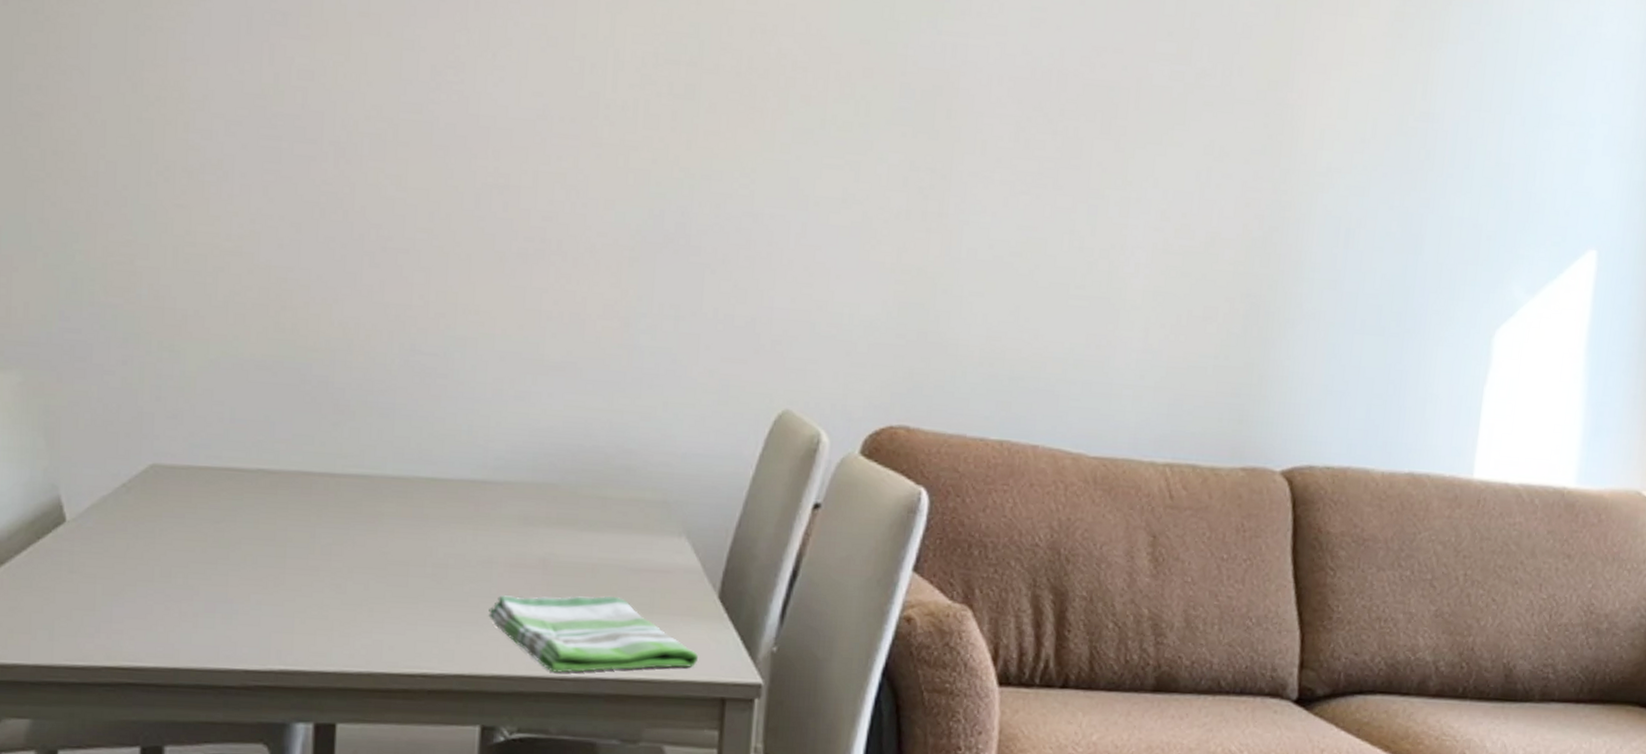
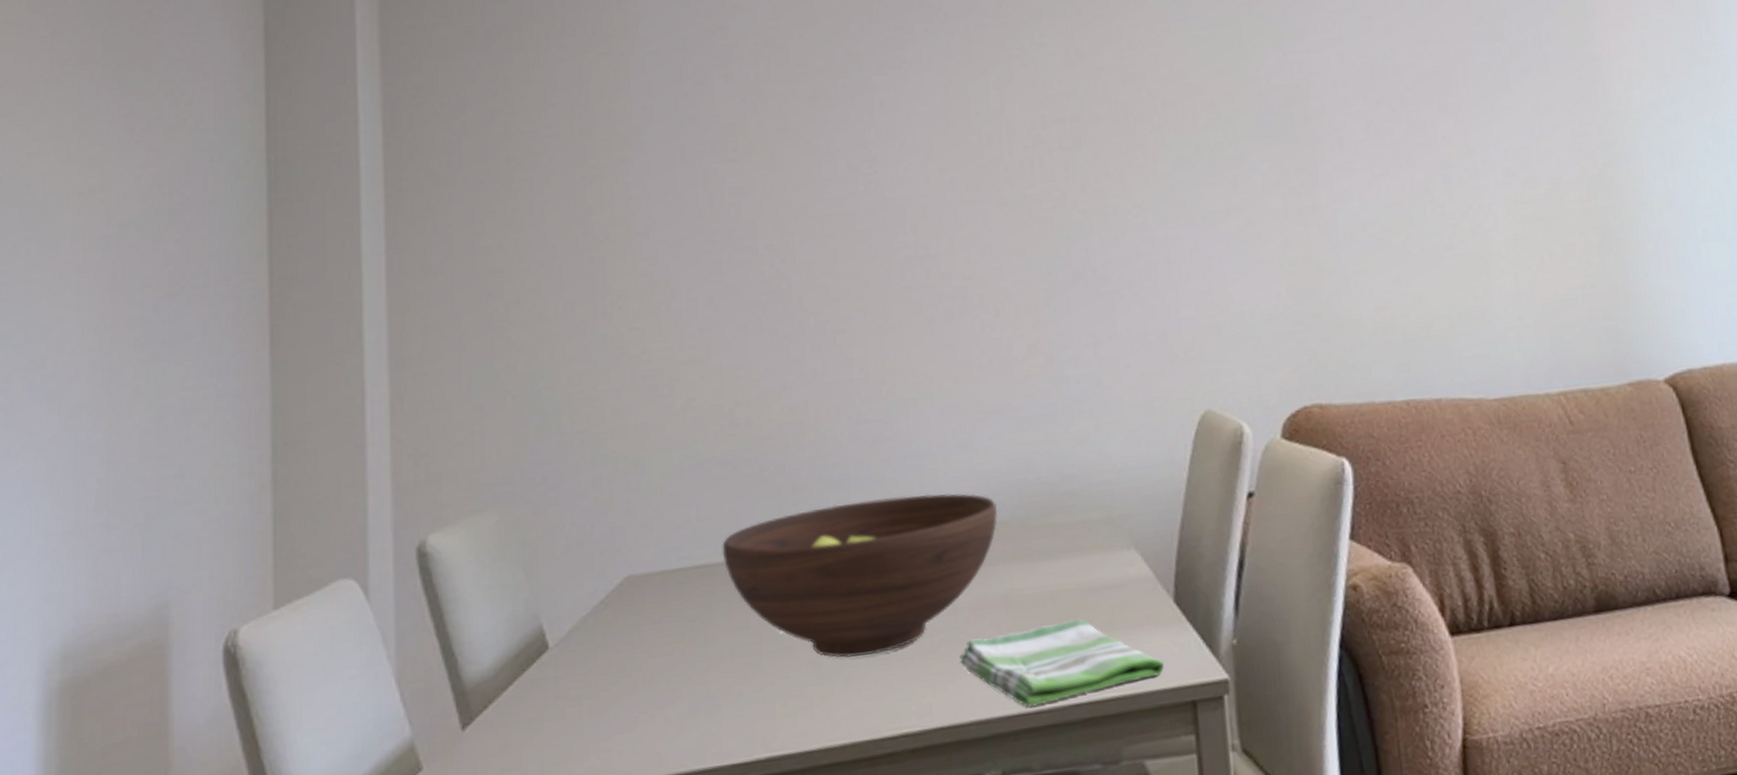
fruit bowl: none [253,433,548,592] -> present [722,493,998,658]

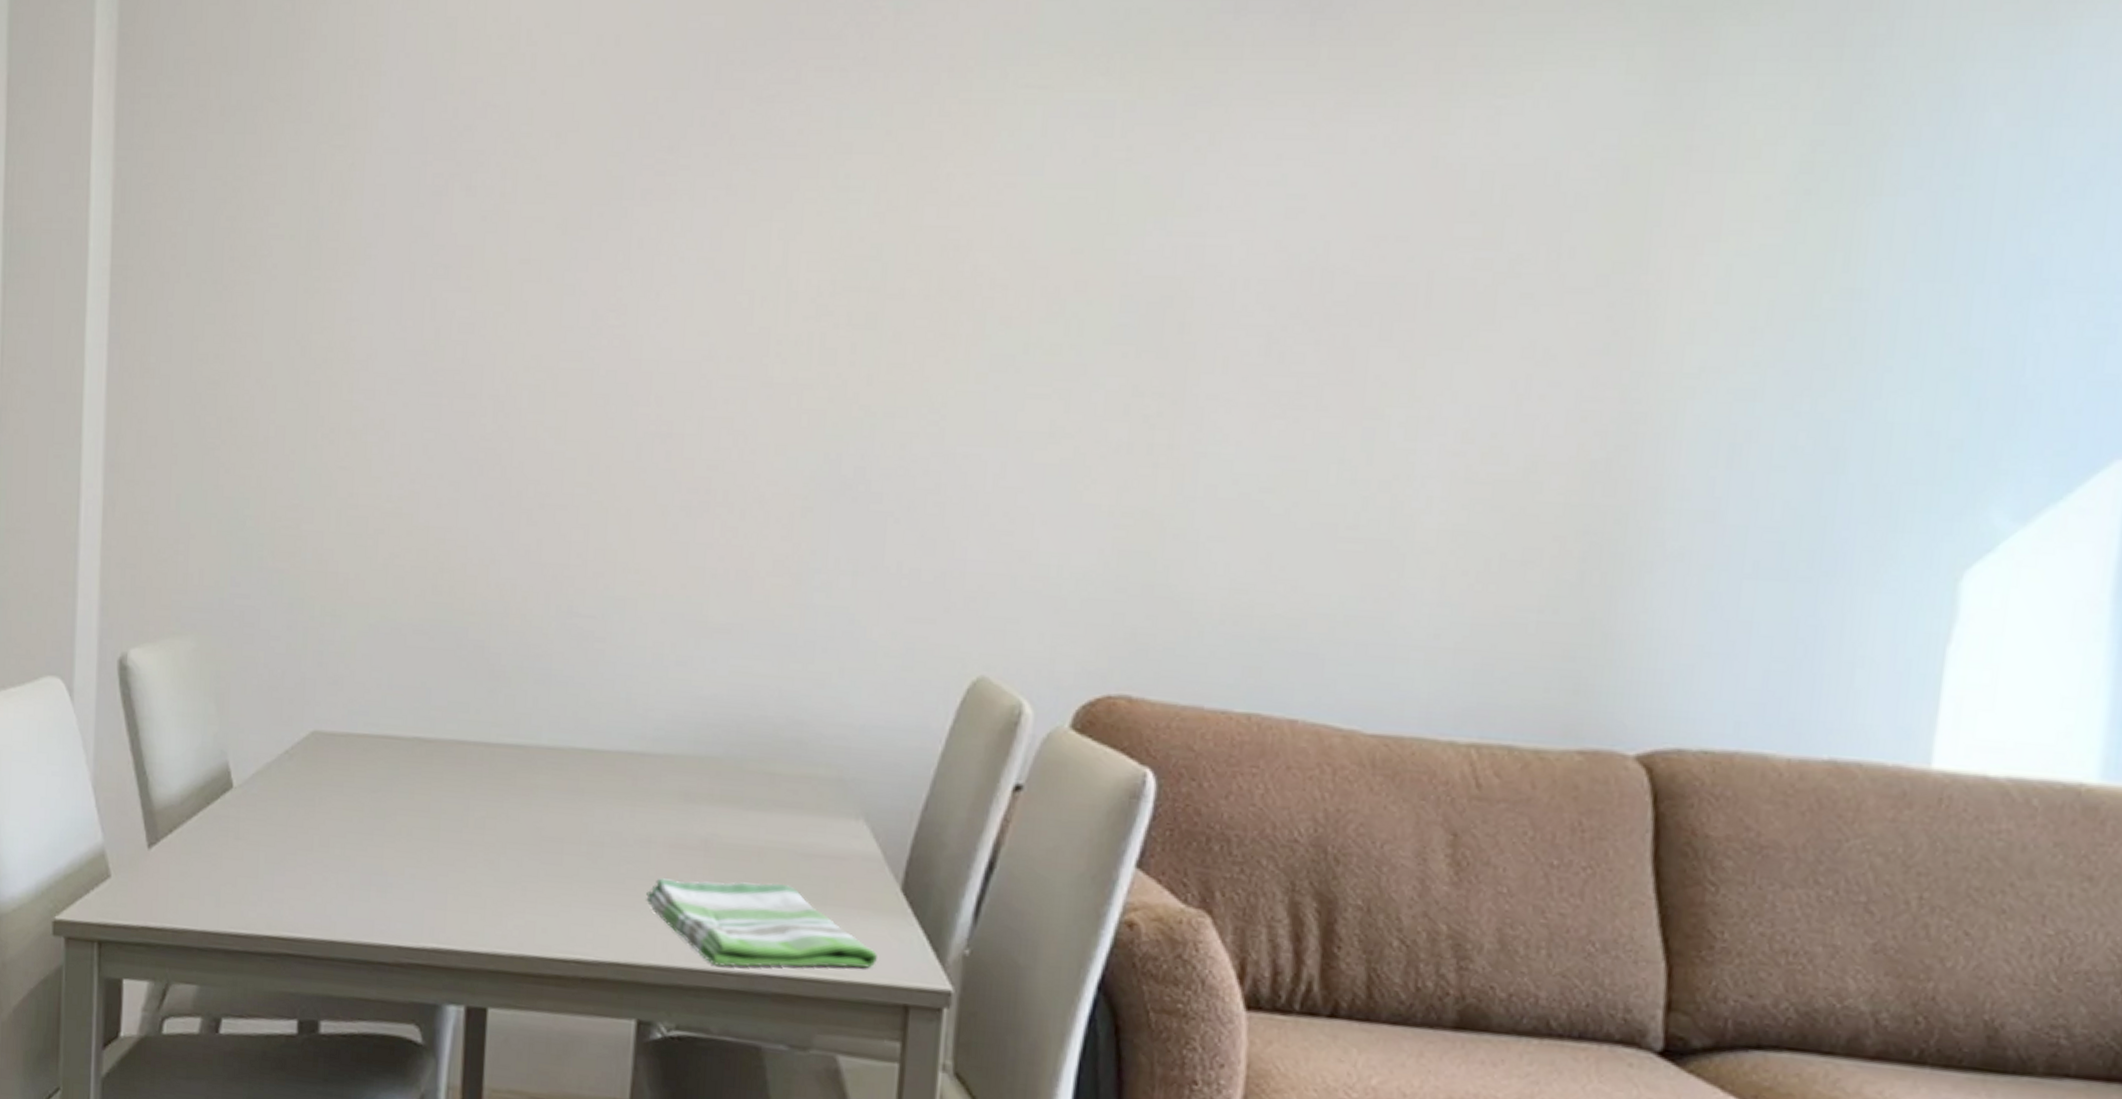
fruit bowl: present [722,493,998,658] -> none [410,700,711,870]

